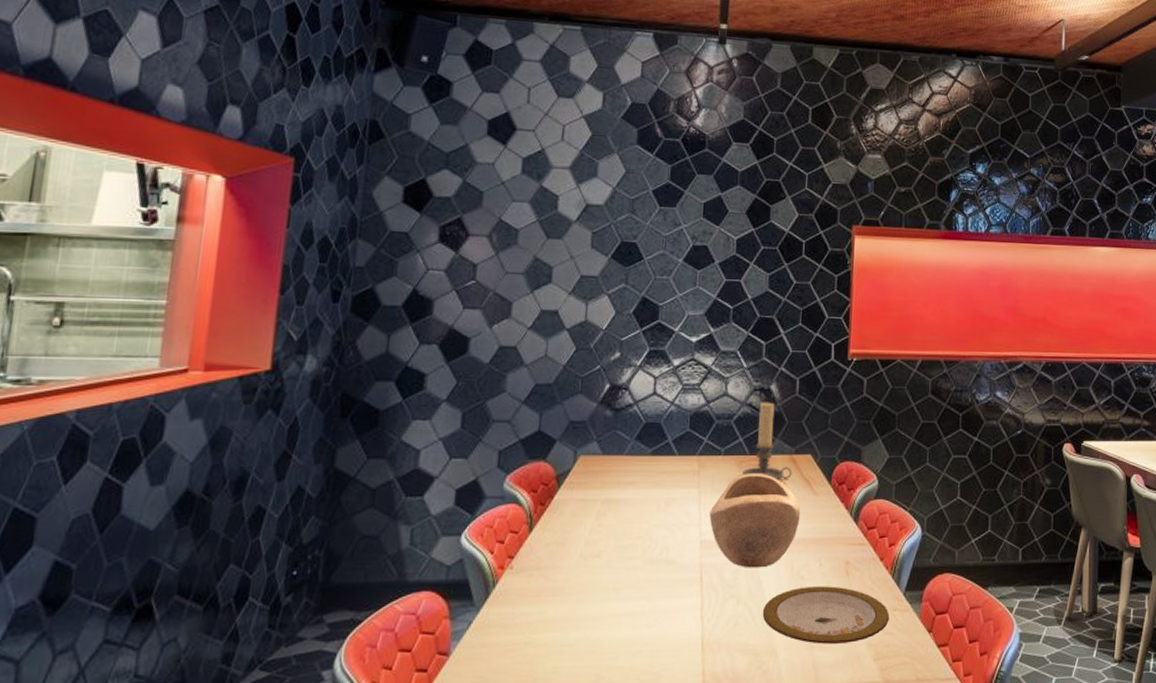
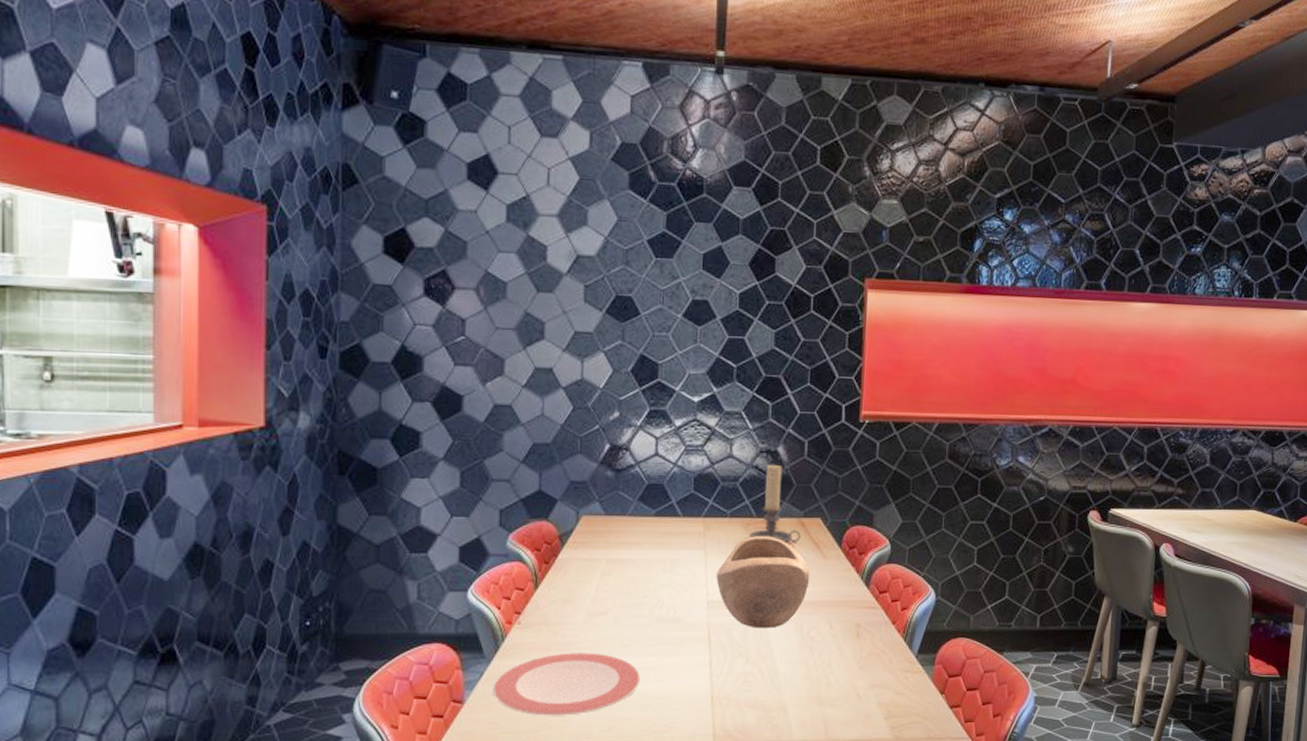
plate: none [481,597,631,667] -> present [494,653,640,716]
plate: present [762,586,890,644] -> none [771,647,901,702]

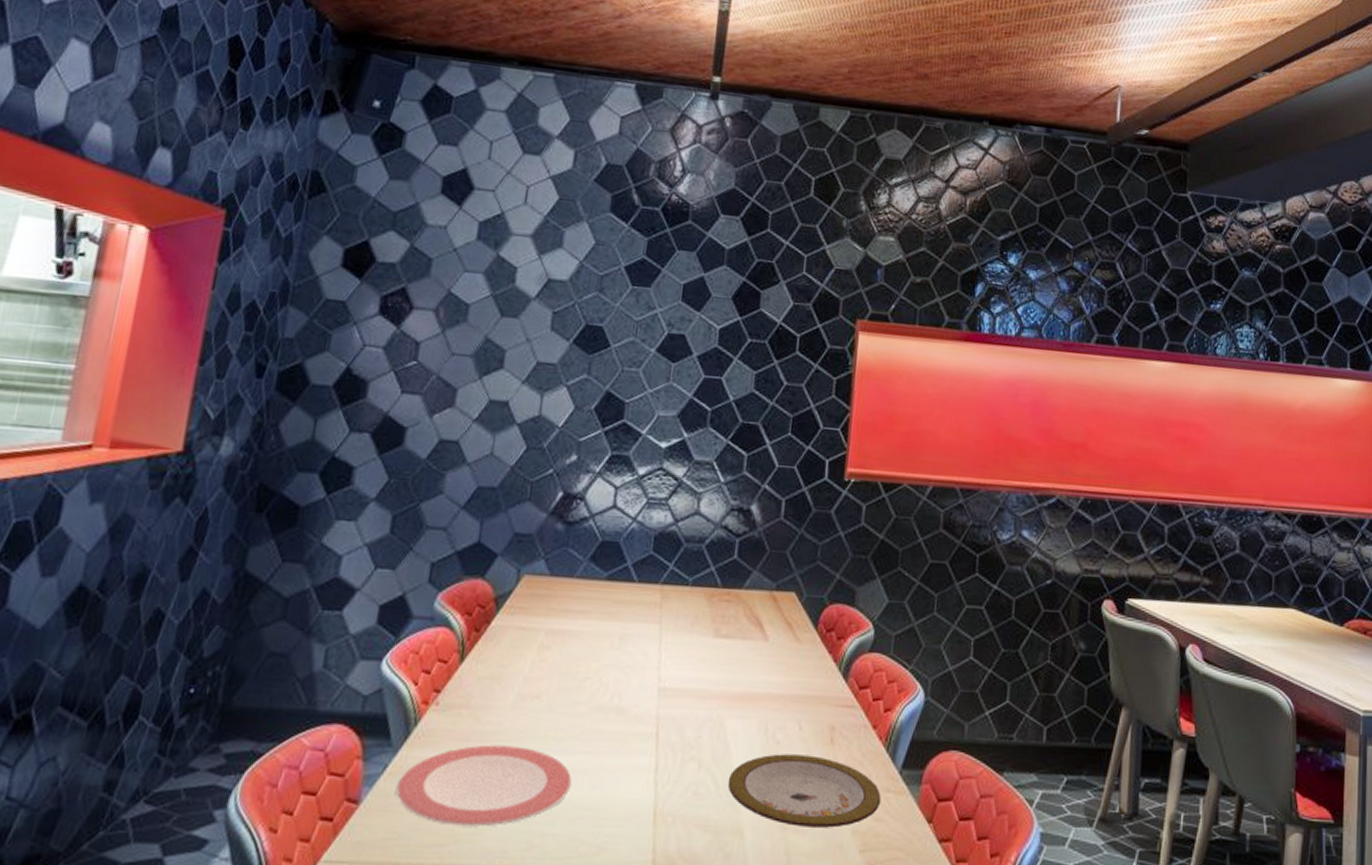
decorative bowl: present [716,536,810,629] -> none [670,610,780,727]
candle holder: present [749,464,801,544] -> none [712,525,772,621]
plate: none [771,647,901,702] -> present [727,753,881,828]

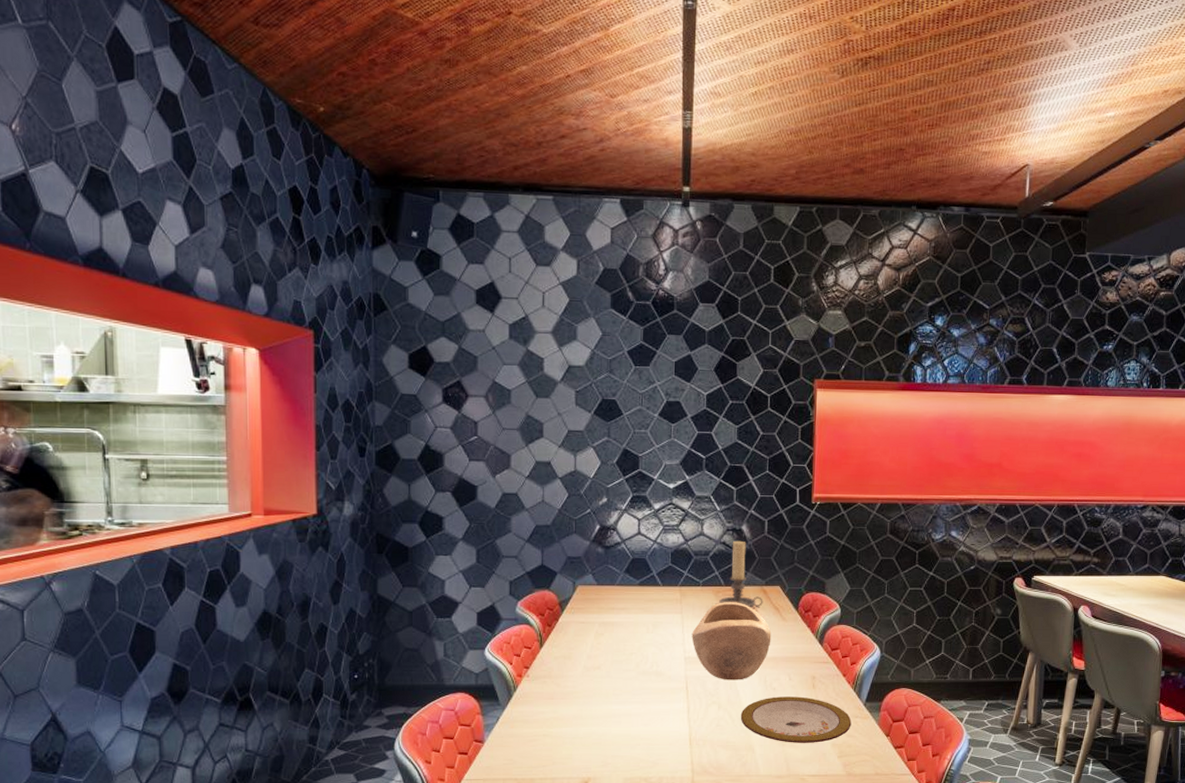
plate: present [396,744,572,827] -> none [508,701,629,754]
decorative bowl: none [670,610,780,727] -> present [691,602,772,680]
candle holder: none [712,525,772,621] -> present [719,540,763,608]

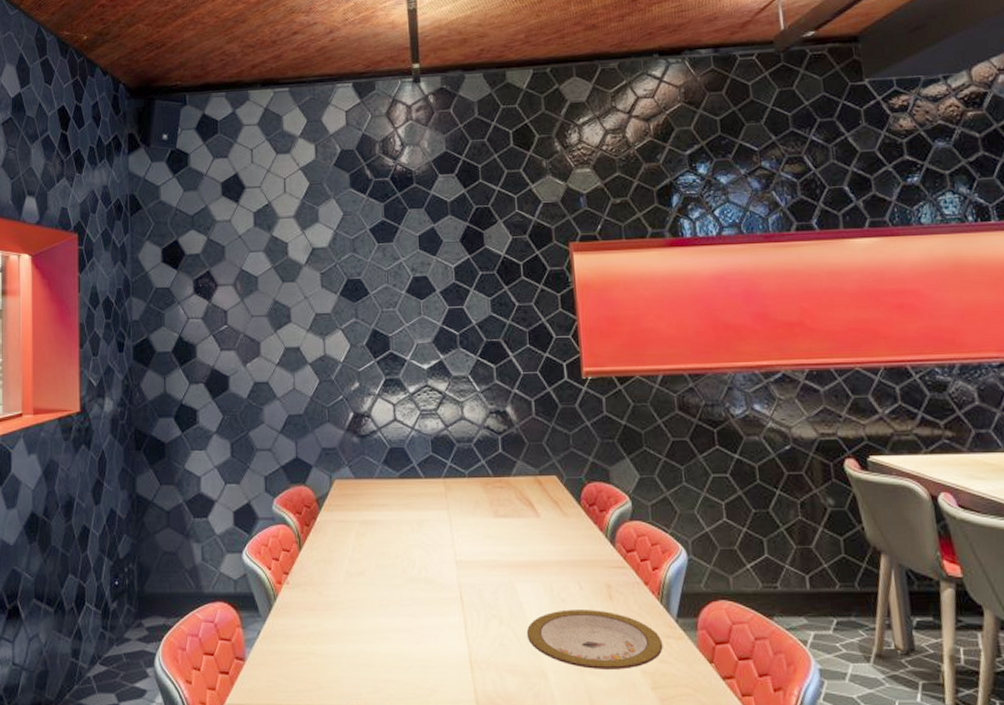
decorative bowl: present [691,602,772,680] -> none [461,495,554,589]
candle holder: present [719,540,763,608] -> none [489,424,539,502]

